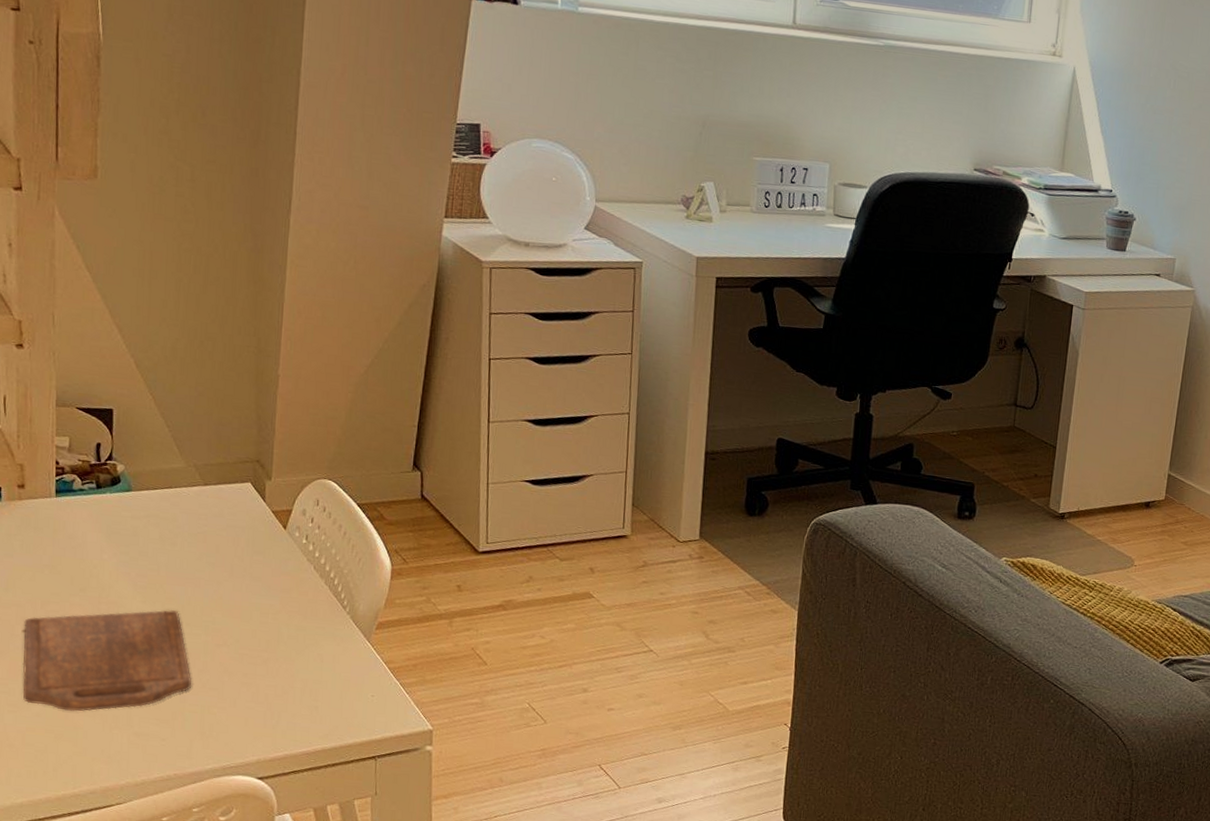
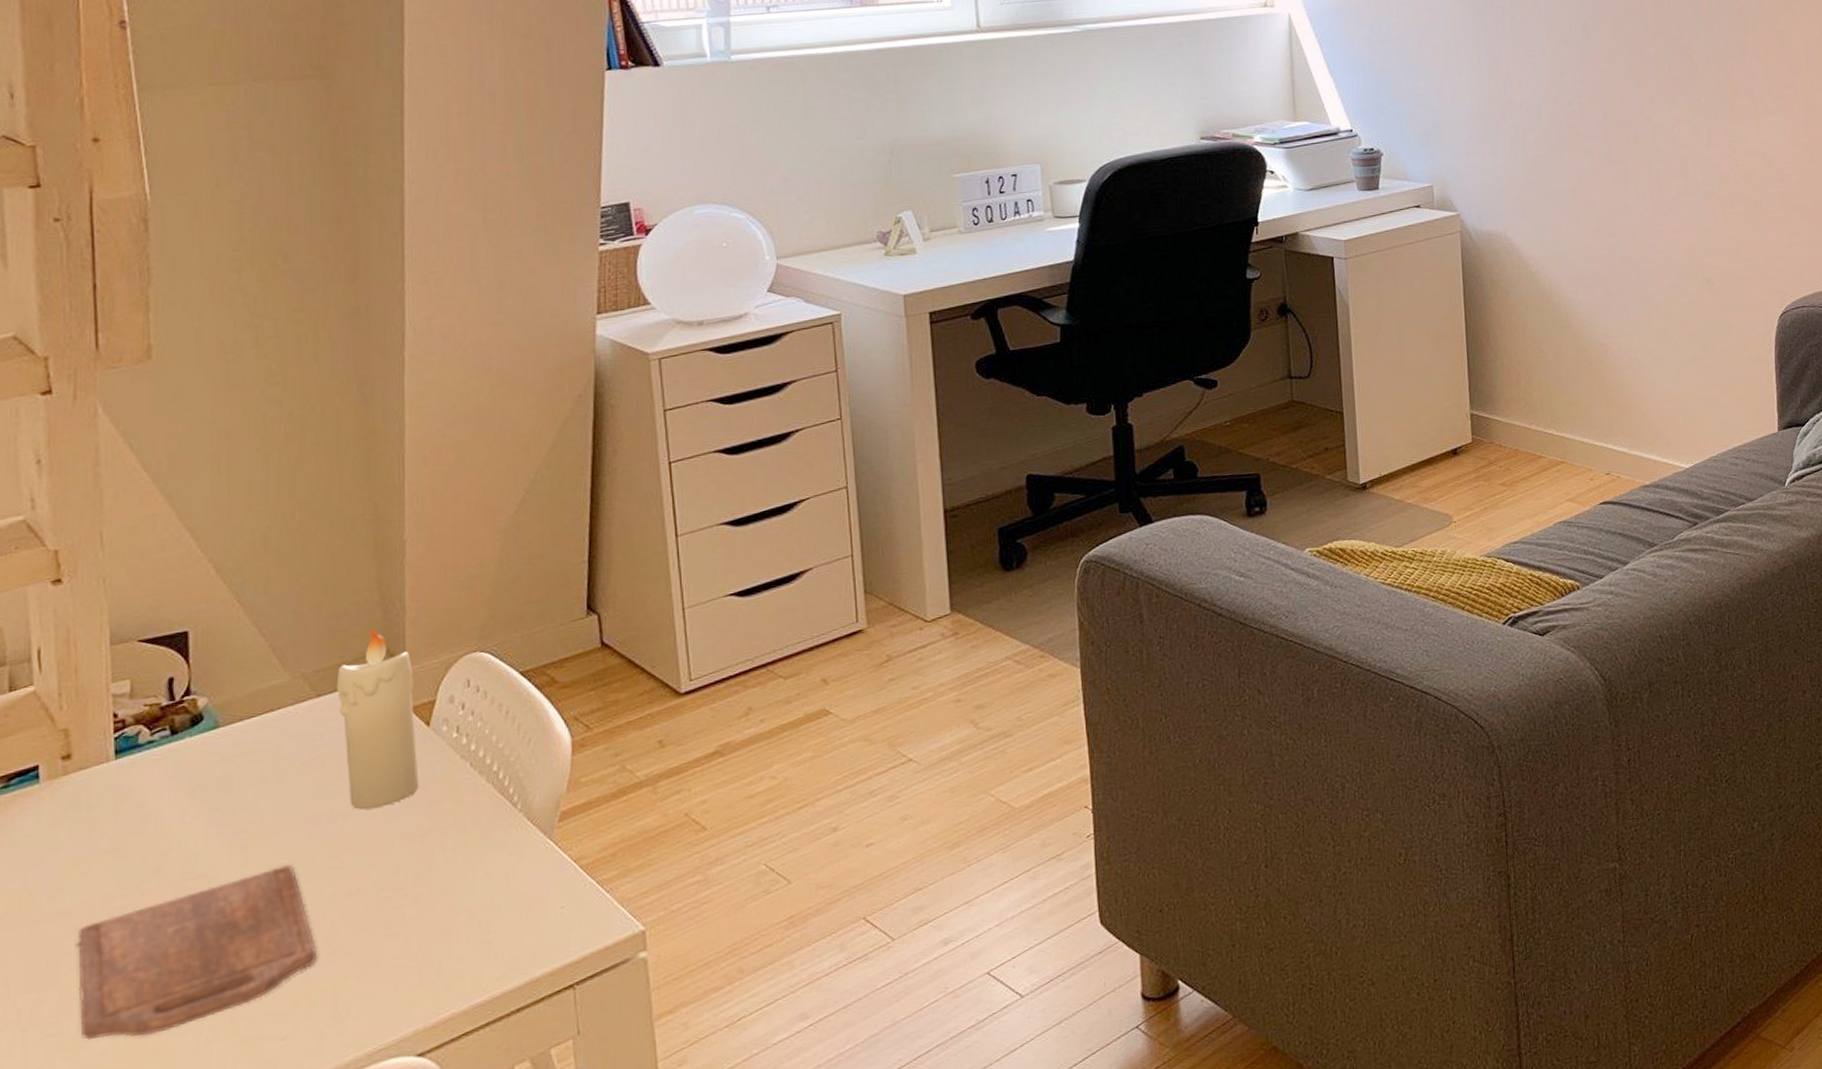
candle: none [219,440,277,584] -> present [336,628,420,810]

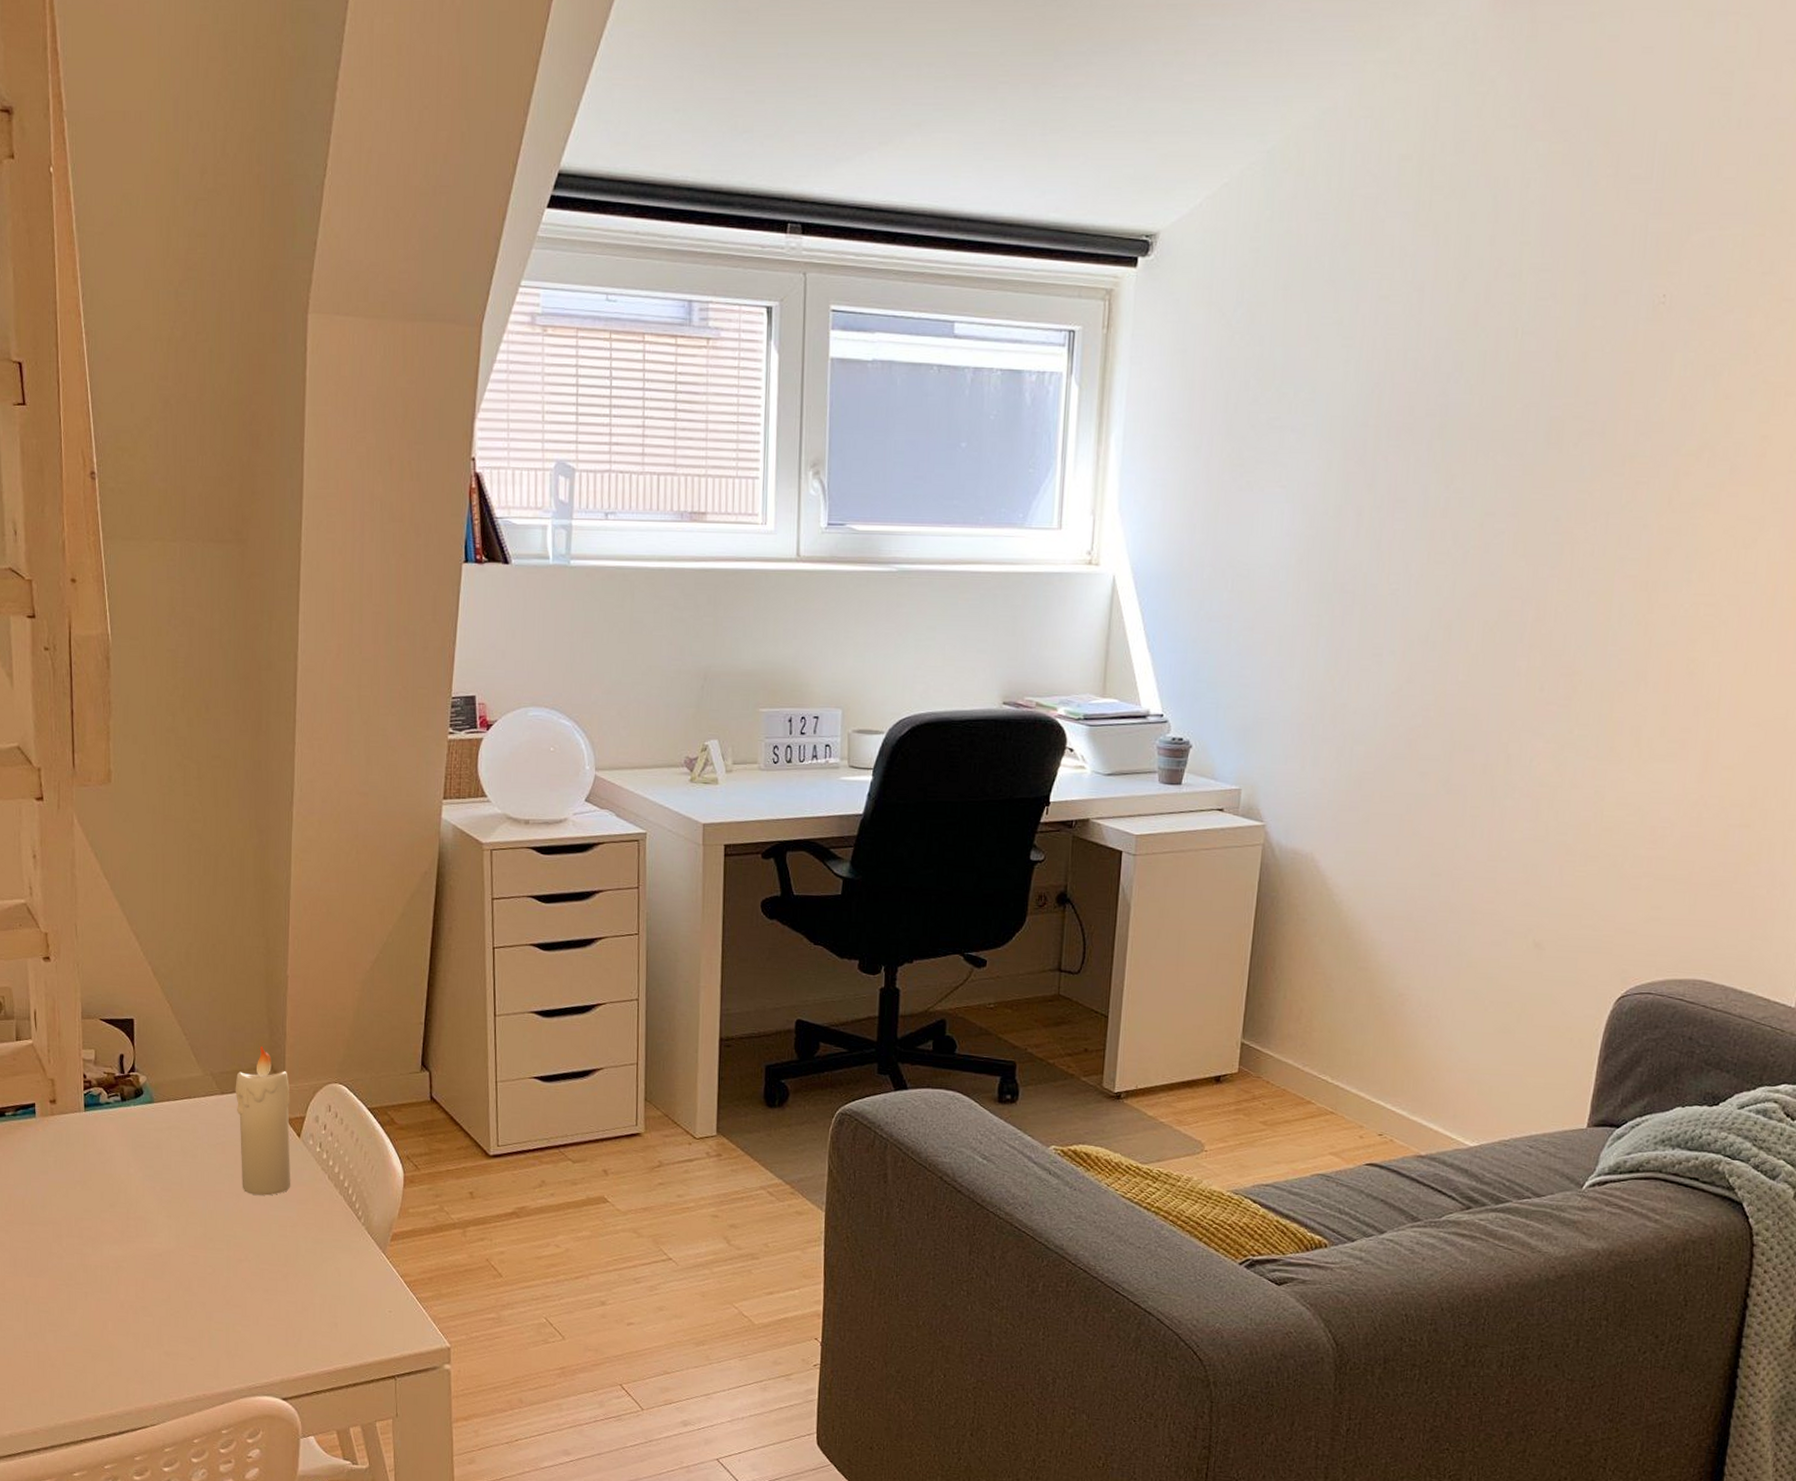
cutting board: present [78,865,318,1040] -> none [60,1225,217,1330]

